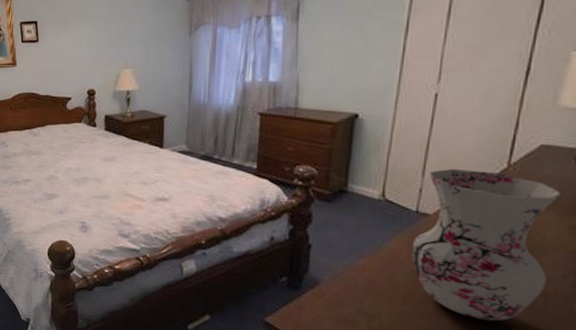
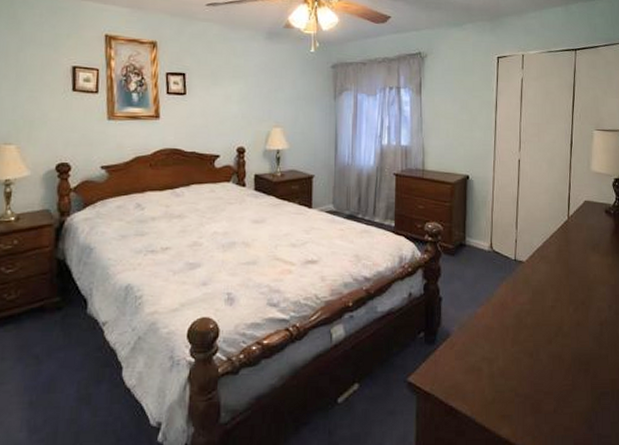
vase: present [412,168,562,321] -> none [515,221,601,352]

